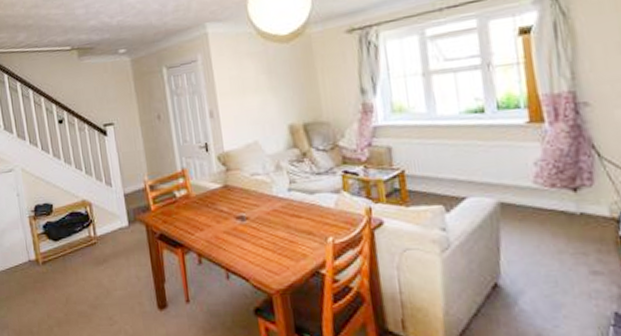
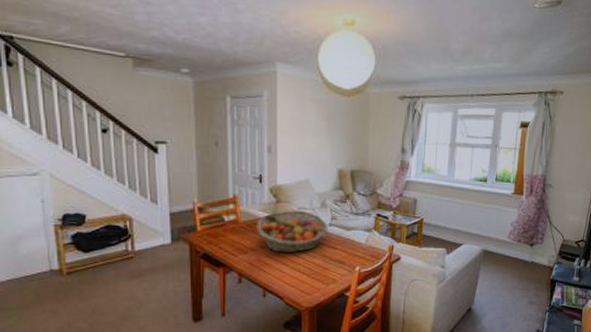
fruit basket: none [209,177,288,228] -> present [257,211,328,254]

